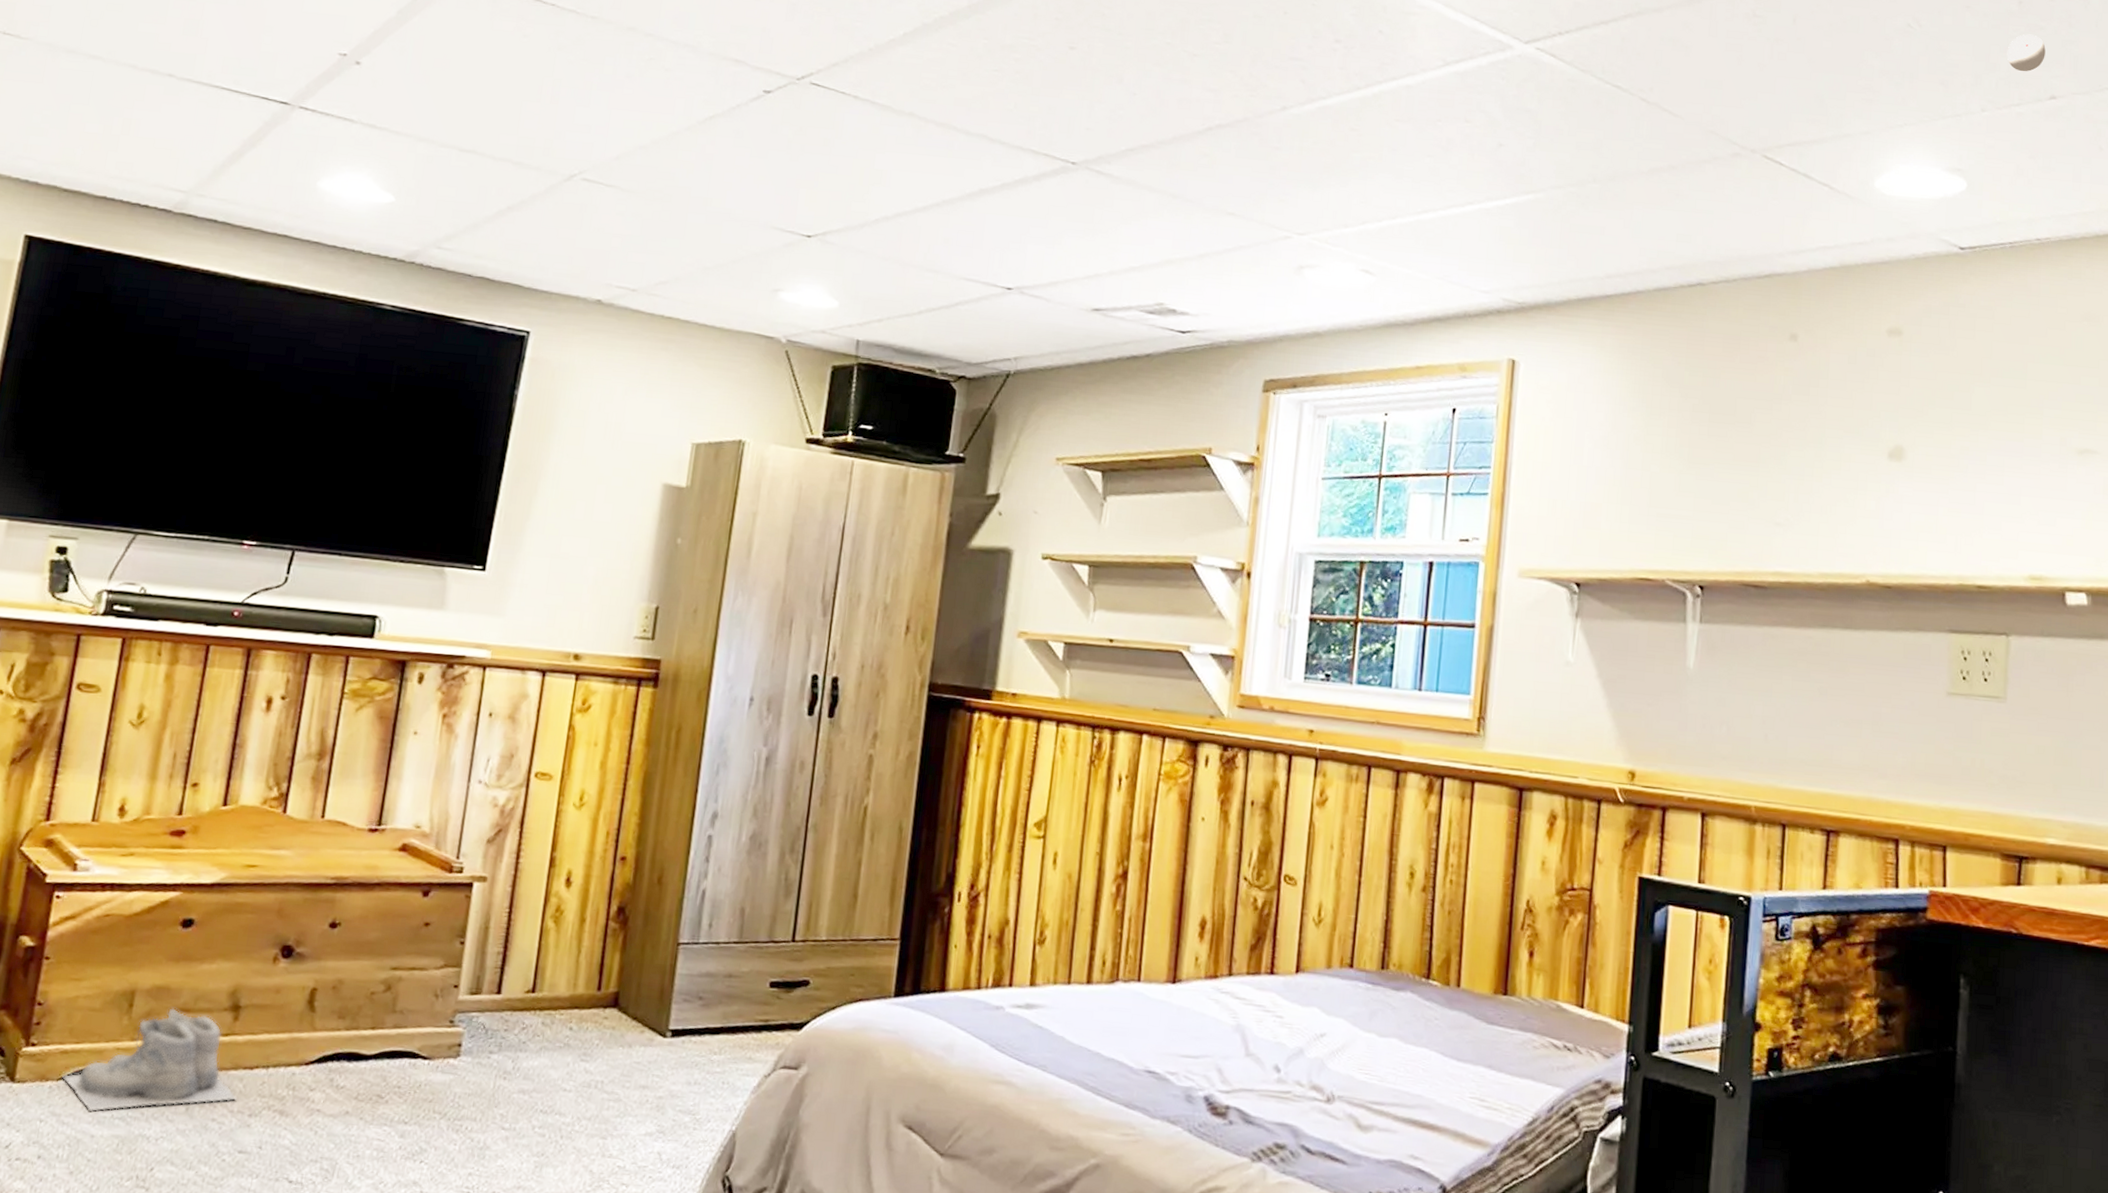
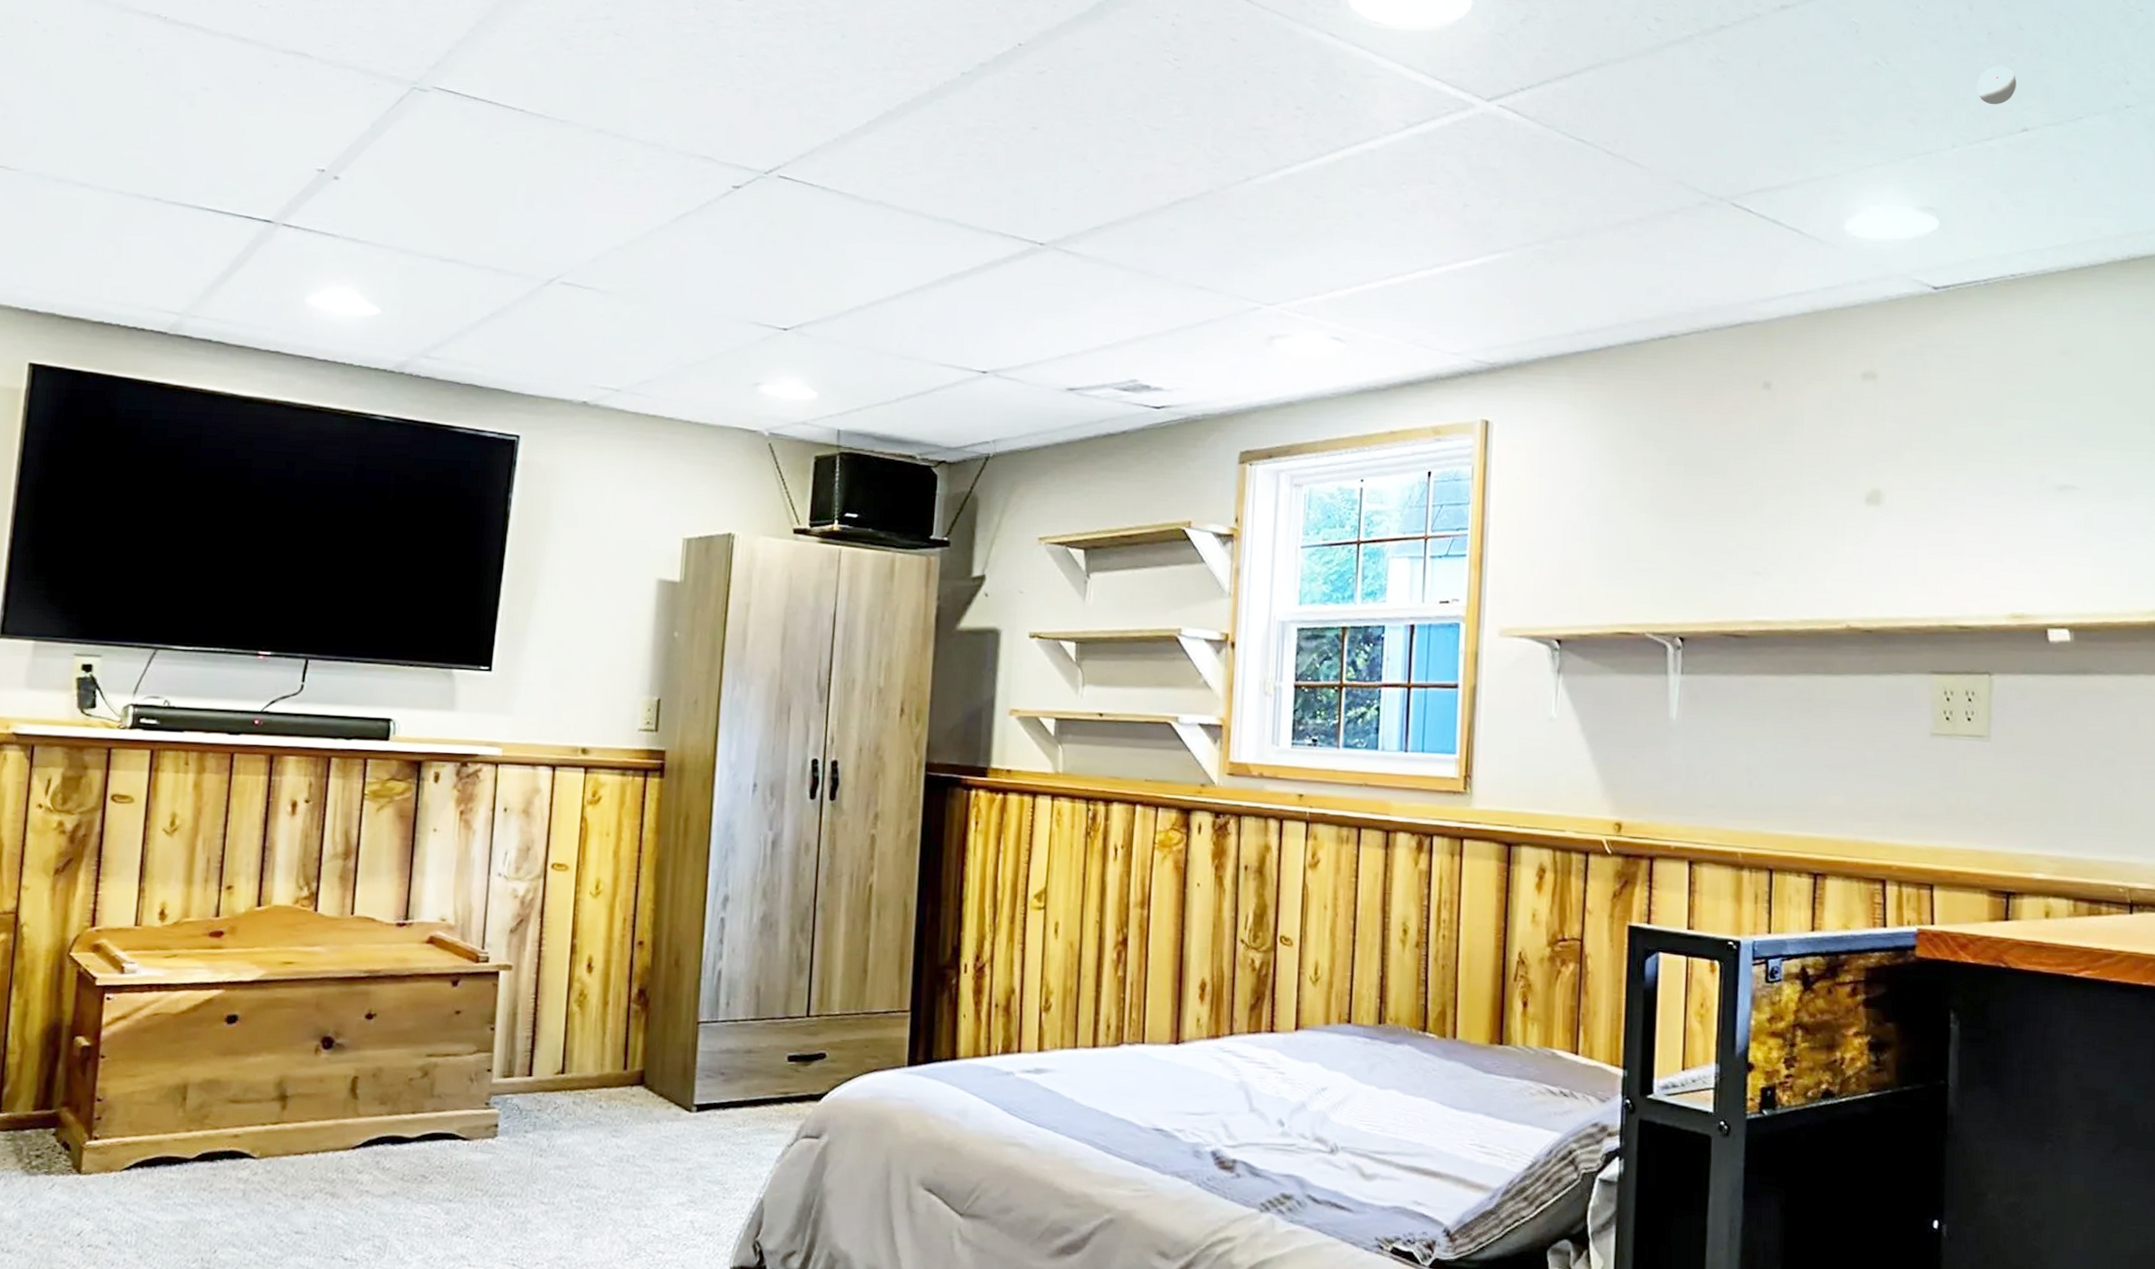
boots: present [62,1008,237,1113] -> none [125,1100,290,1200]

